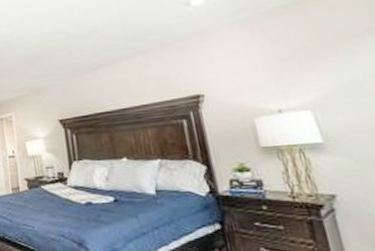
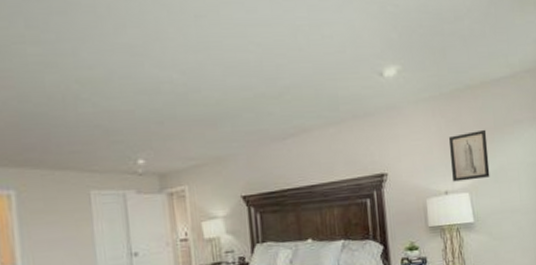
wall art: none [275,42,339,100] -> present [448,129,490,182]

